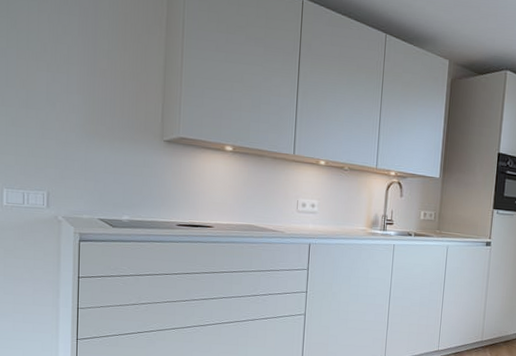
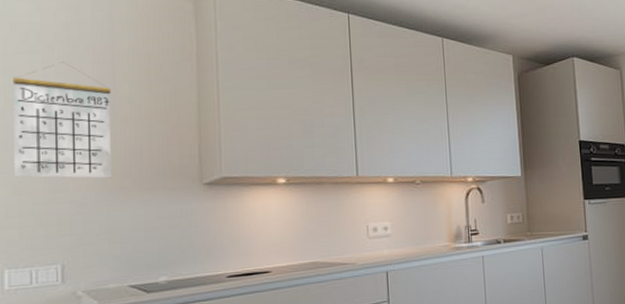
calendar: none [13,11,93,124] -> present [13,62,111,178]

